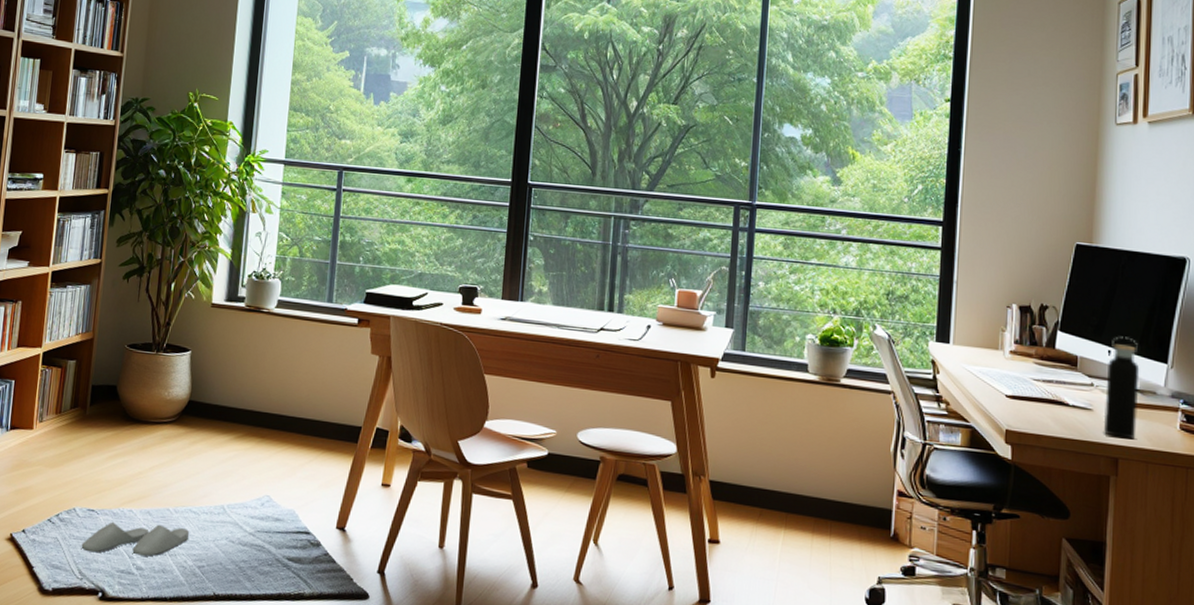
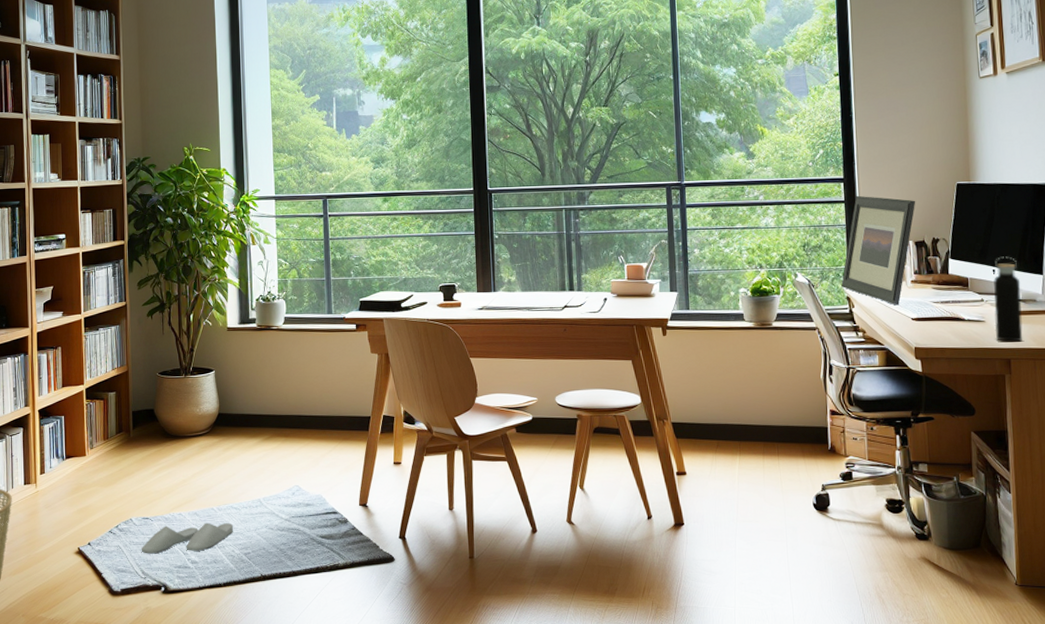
picture frame: none [927,243,1026,378] -> present [841,195,916,306]

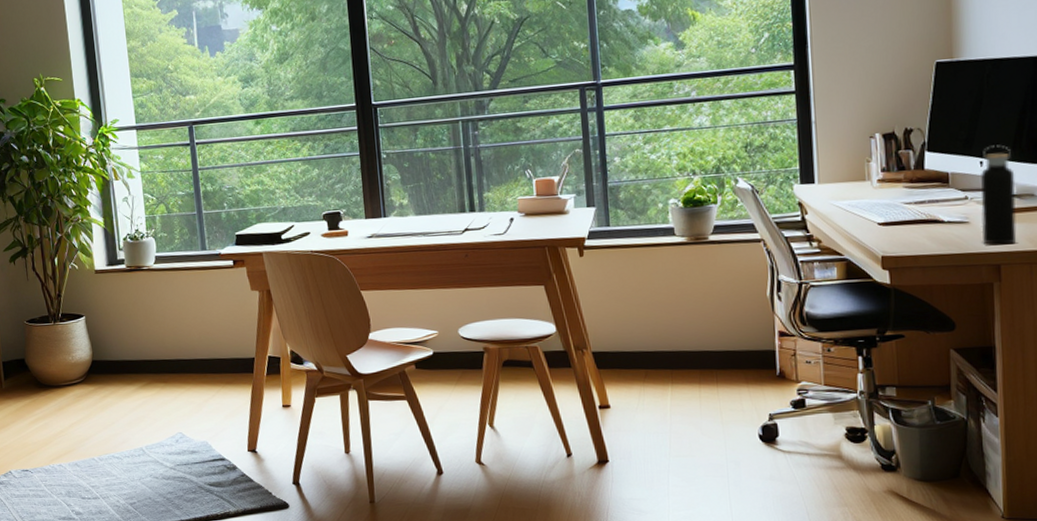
slippers: present [141,522,234,554] -> none [23,473,117,507]
picture frame: present [841,195,916,306] -> none [791,83,884,209]

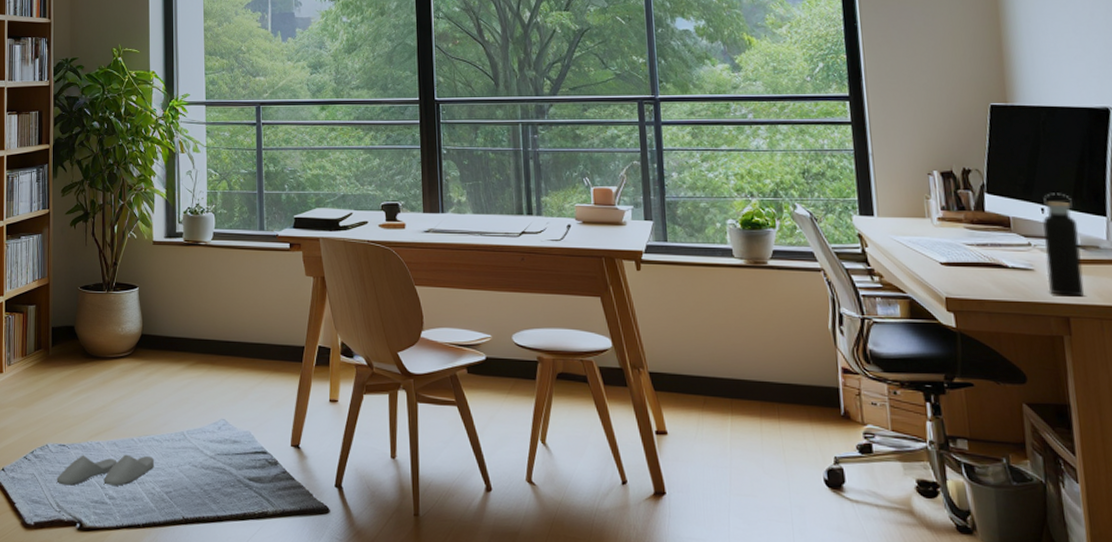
slippers: none [23,473,117,507] -> present [56,454,155,486]

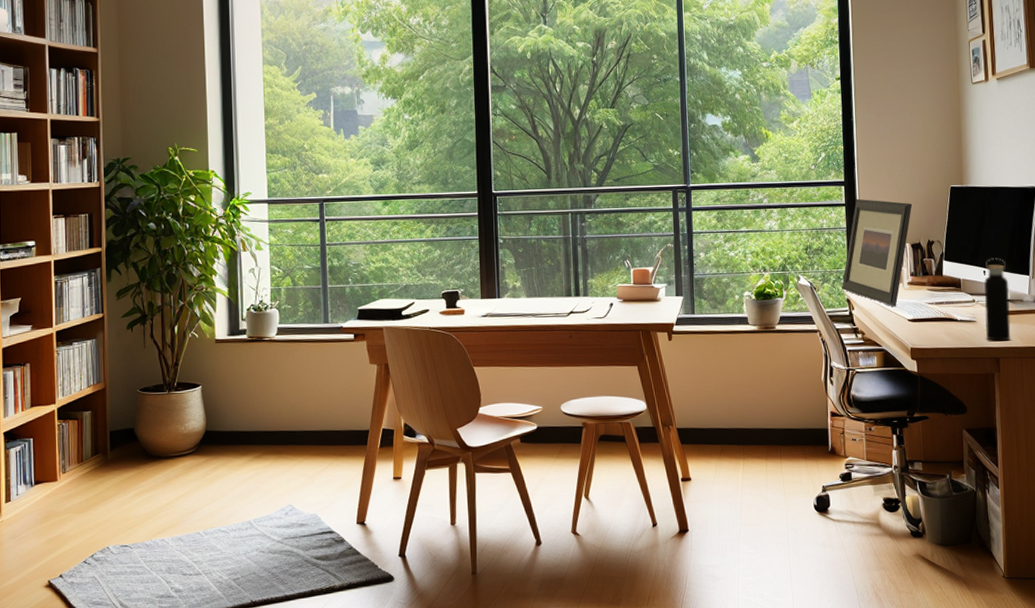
slippers: present [56,454,155,486] -> none [119,547,222,584]
picture frame: none [850,116,940,247] -> present [842,198,913,307]

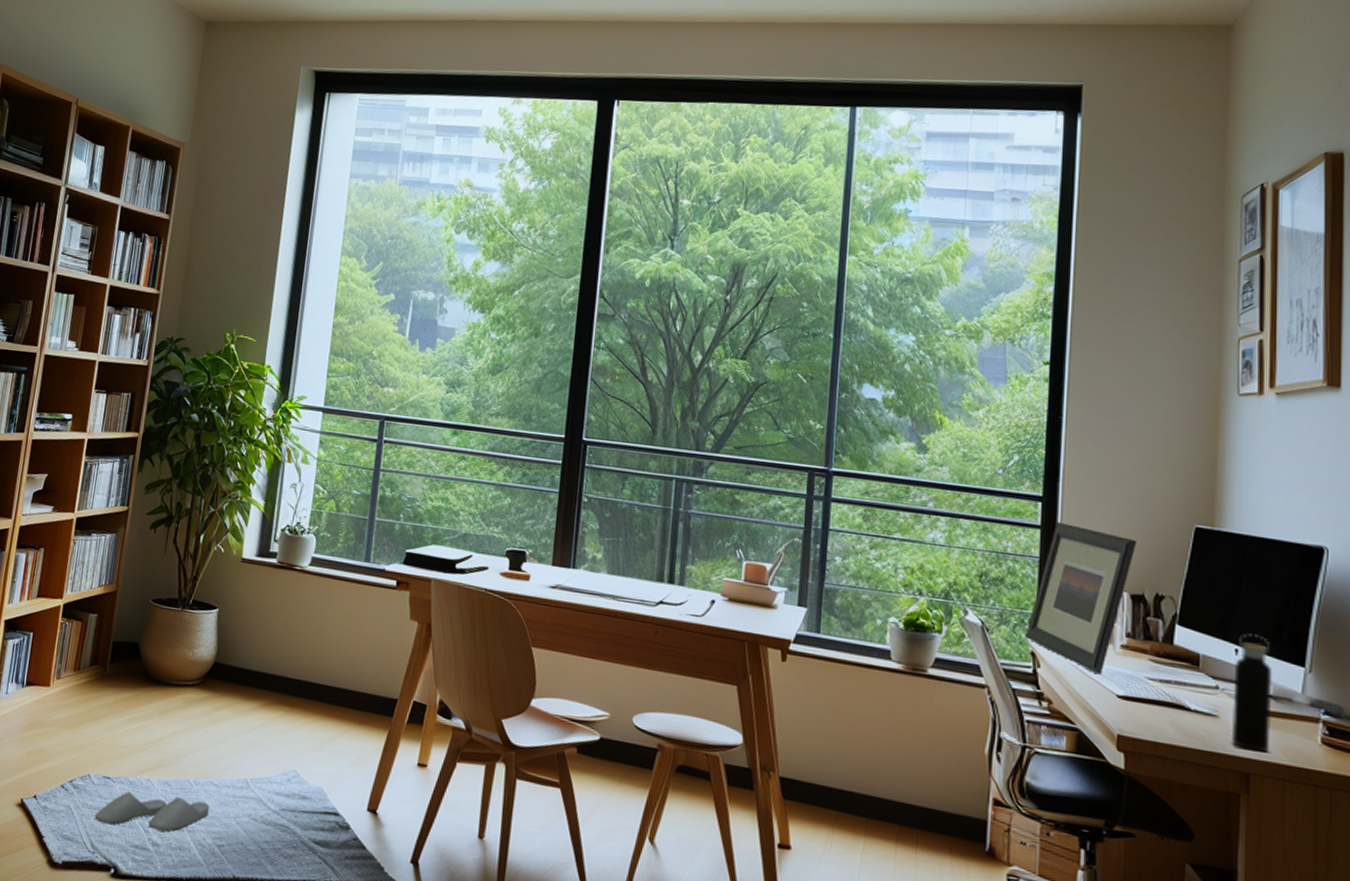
slippers: none [119,547,222,584] -> present [94,791,210,832]

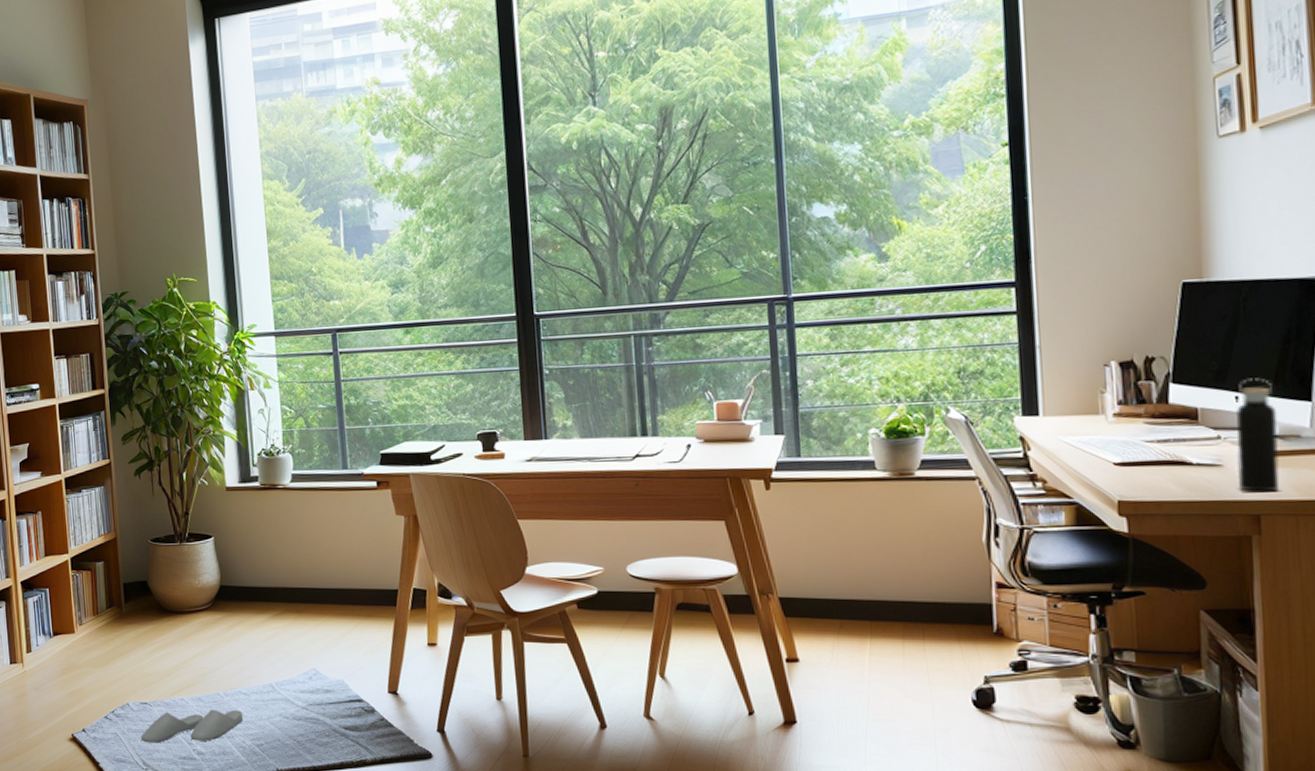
picture frame: present [1025,521,1138,675] -> none [1012,303,1121,447]

